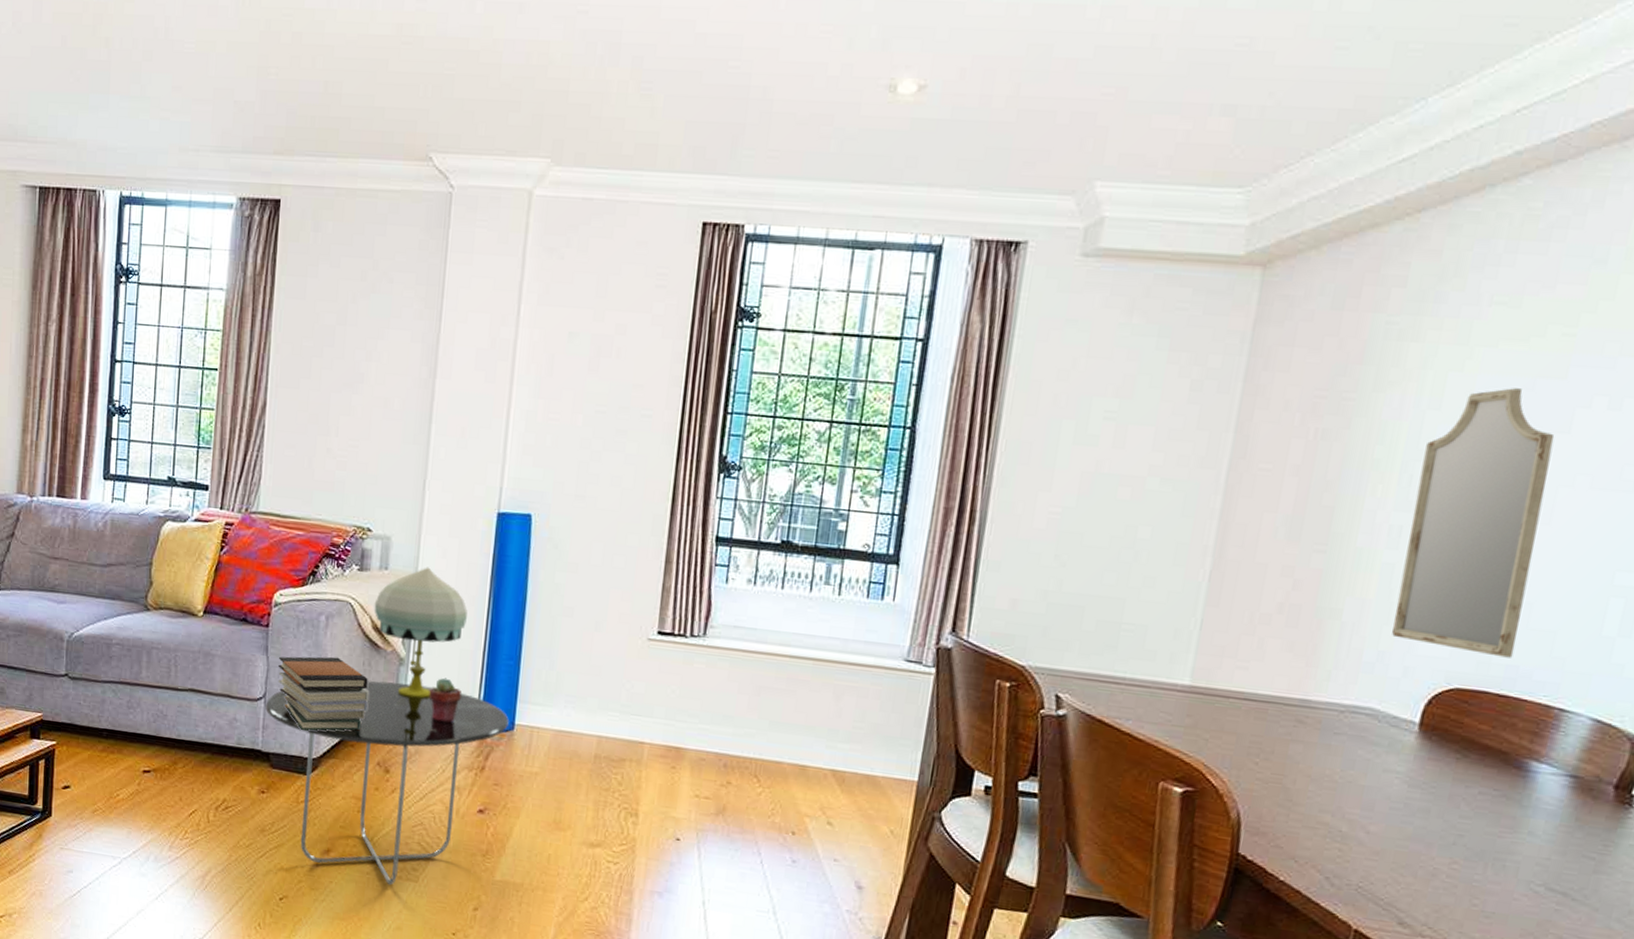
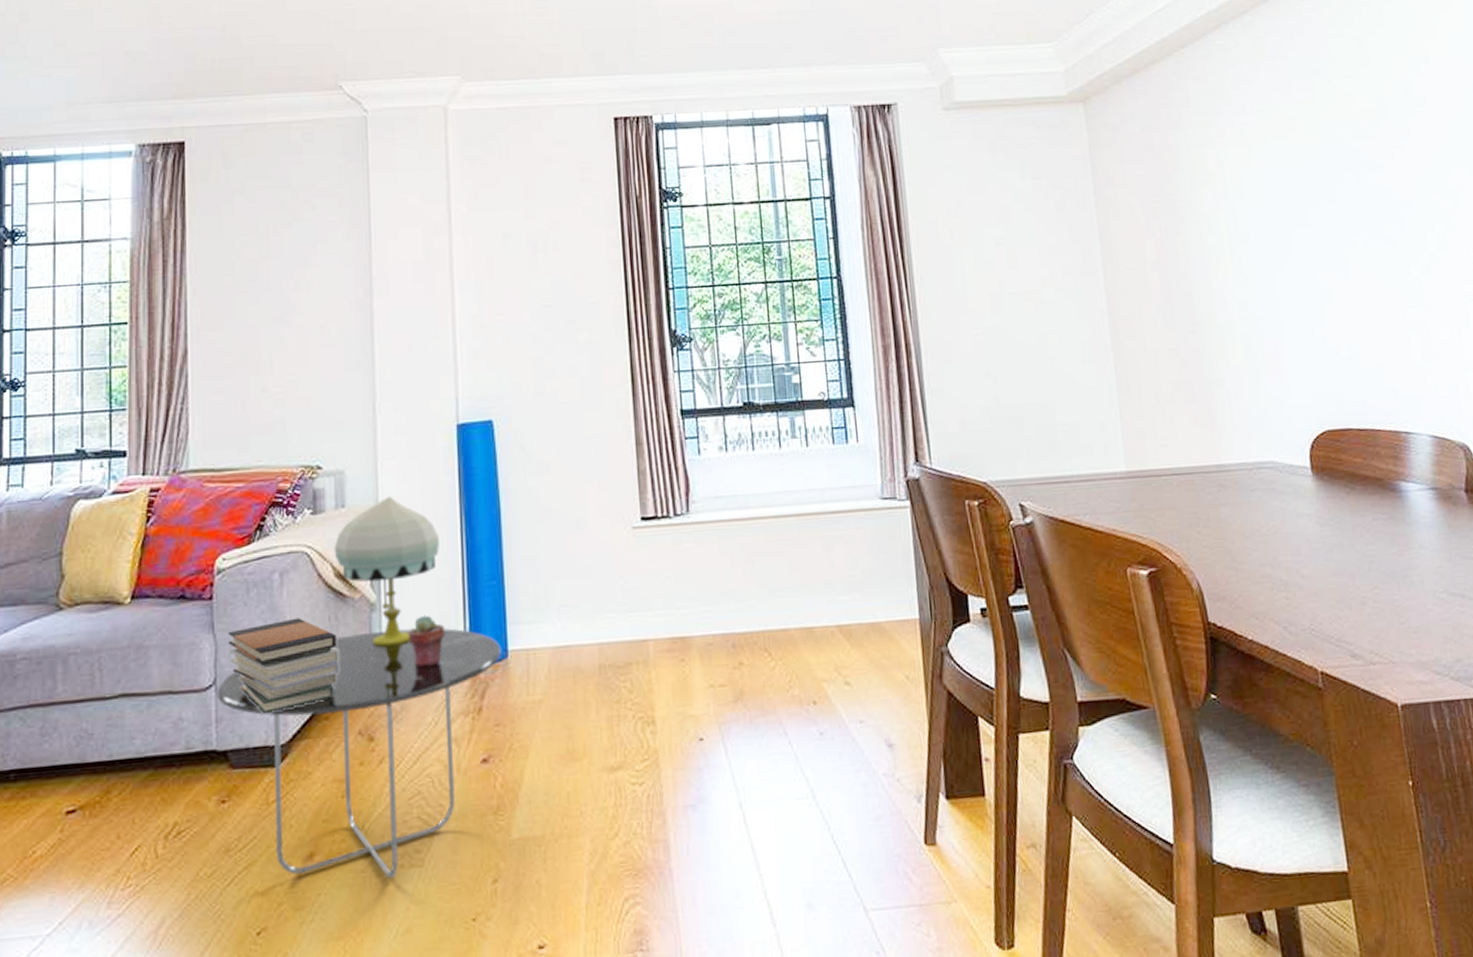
home mirror: present [1392,388,1555,658] -> none [1243,175,1359,397]

